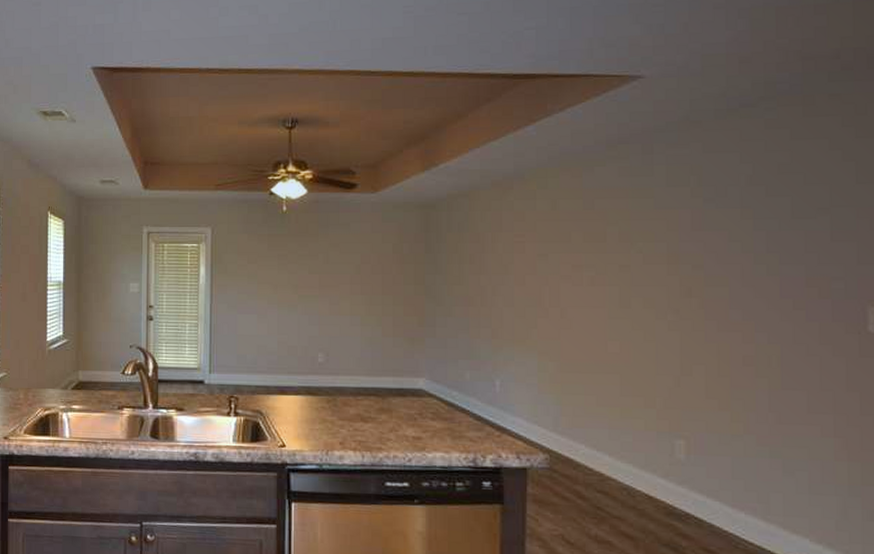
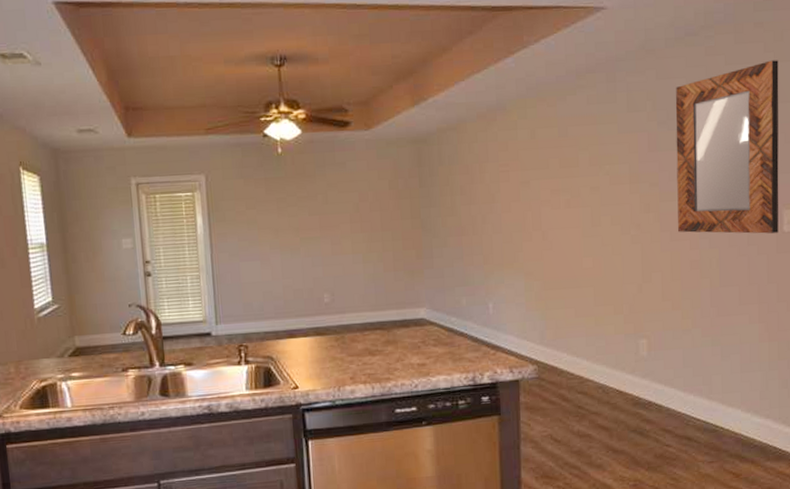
home mirror: none [726,136,863,333] -> present [675,60,779,234]

